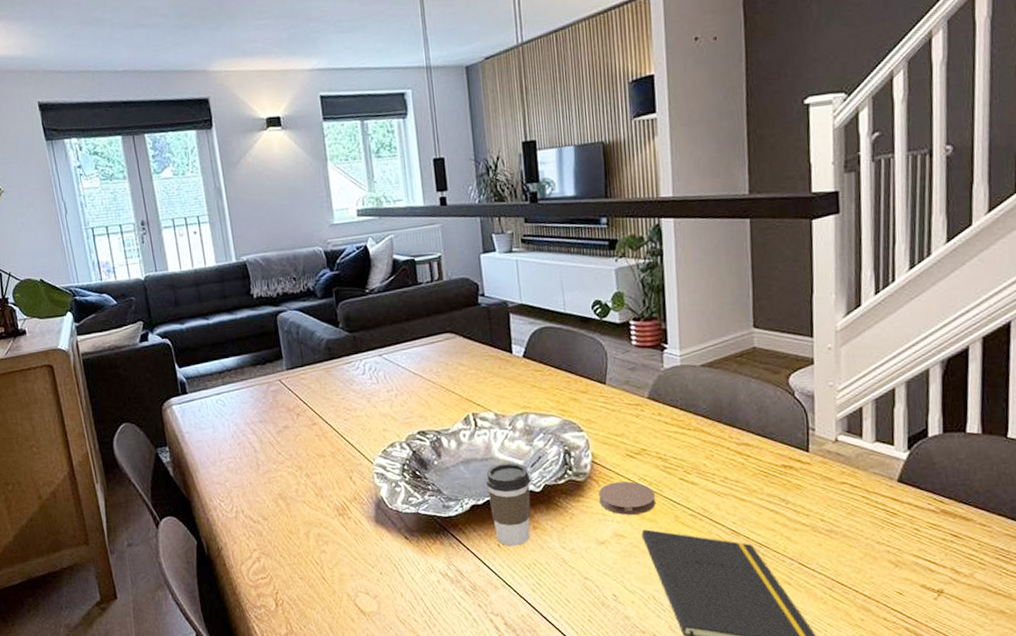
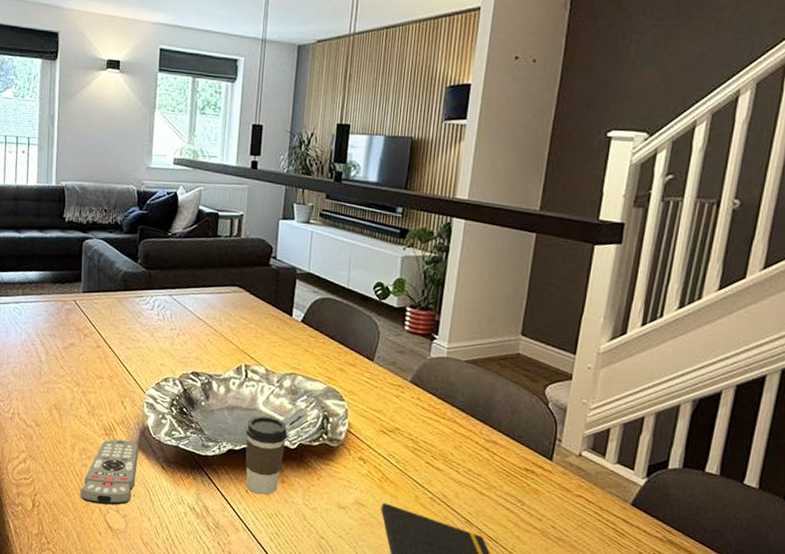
remote control: none [323,517,380,590] -> present [80,439,138,505]
coaster: present [599,481,656,515] -> none [347,453,401,488]

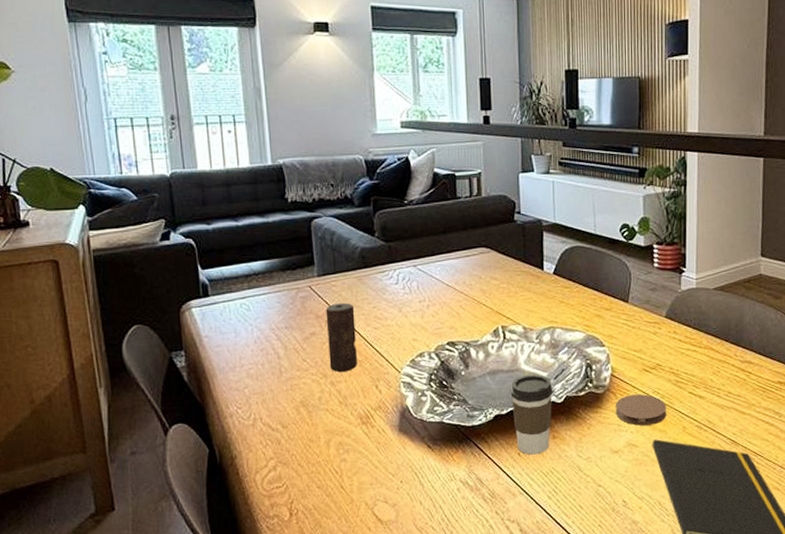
remote control: present [80,439,138,505] -> none [342,425,401,499]
candle: none [83,319,112,384] -> present [325,302,358,373]
coaster: none [347,453,401,488] -> present [616,394,667,426]

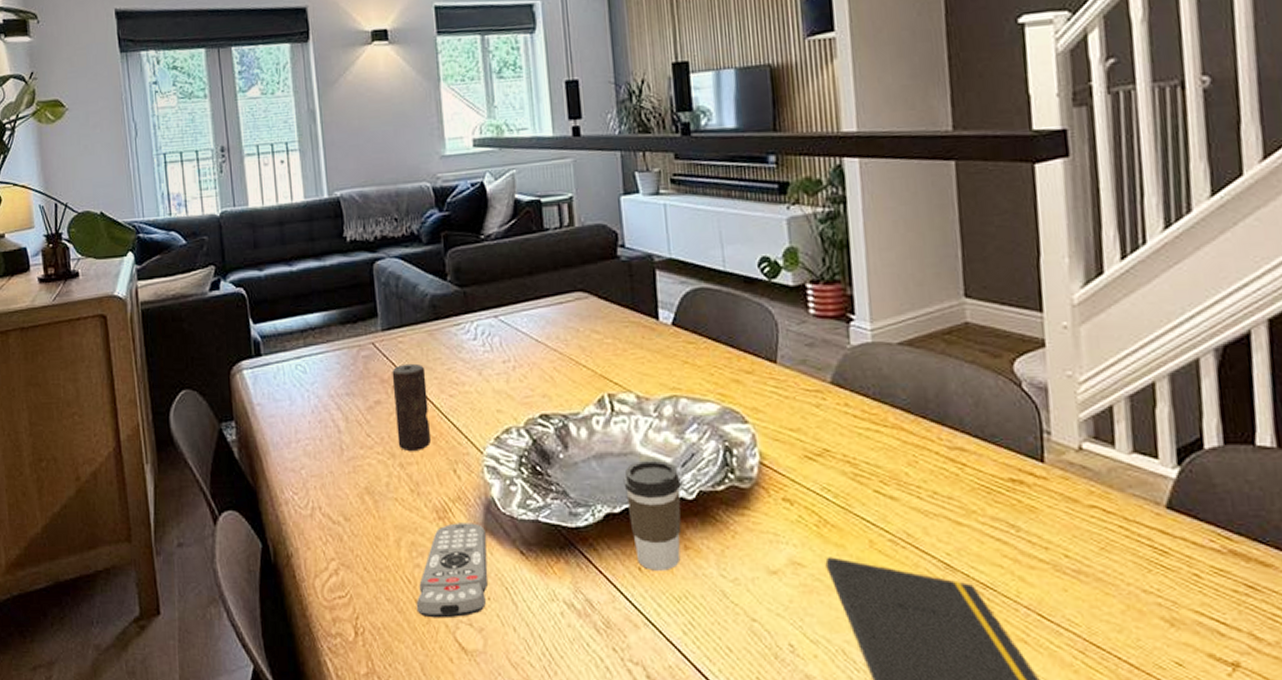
remote control: none [342,425,401,499] -> present [416,523,488,619]
coaster: present [616,394,667,426] -> none [769,491,845,536]

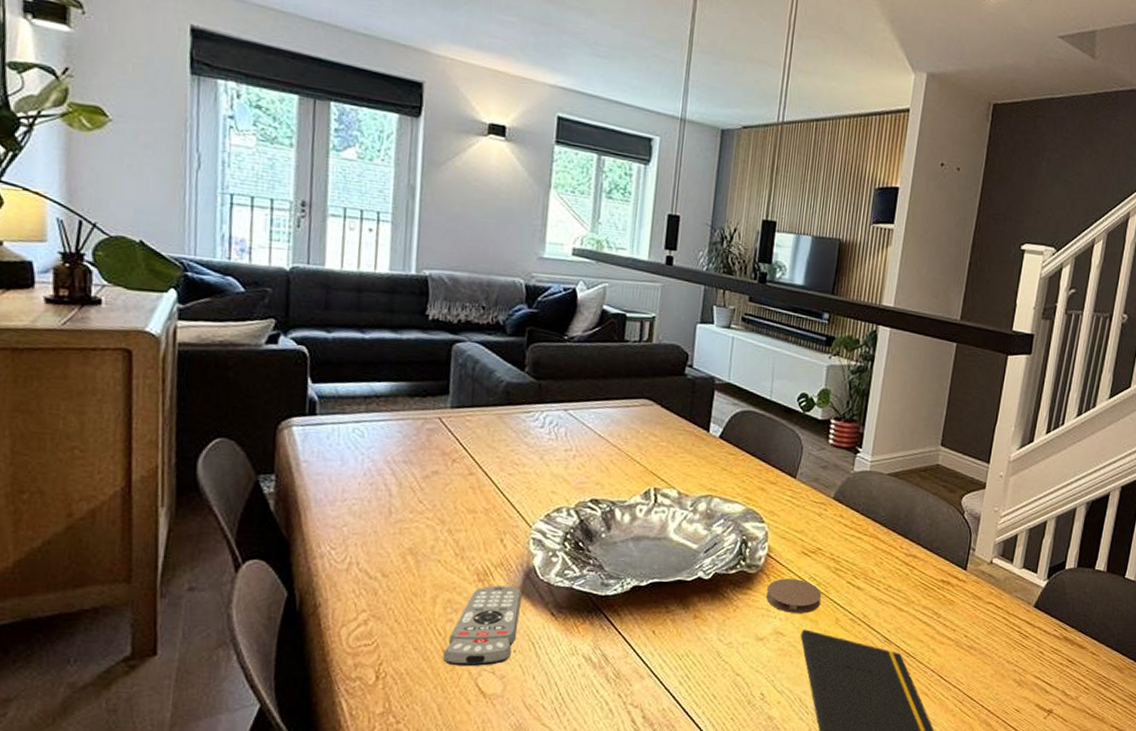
candle: present [392,363,432,452] -> none [449,440,489,520]
coffee cup: present [623,460,682,571] -> none [652,545,702,634]
coaster: none [769,491,845,536] -> present [766,578,822,614]

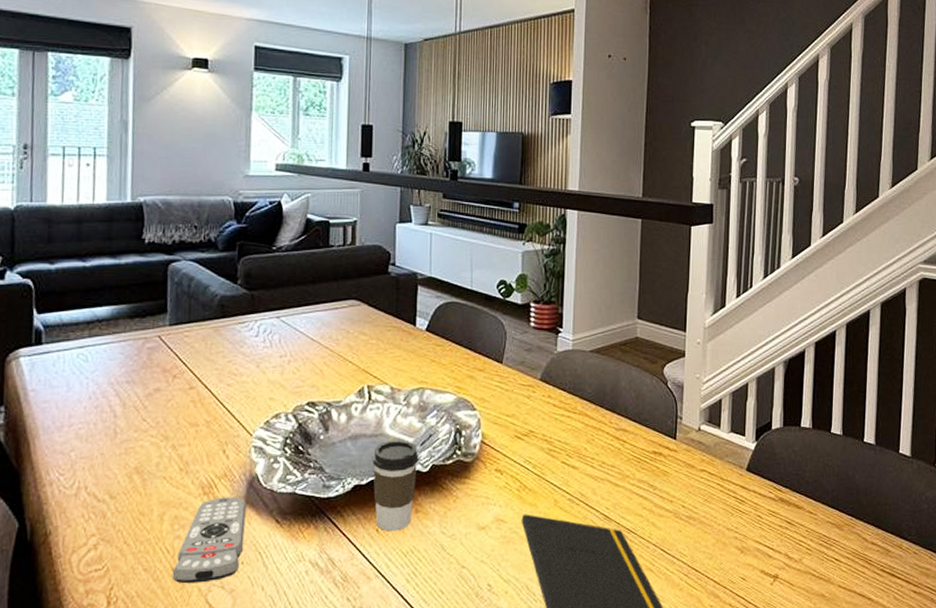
coffee cup: none [652,545,702,634] -> present [372,440,419,531]
coaster: present [766,578,822,614] -> none [485,463,539,499]

